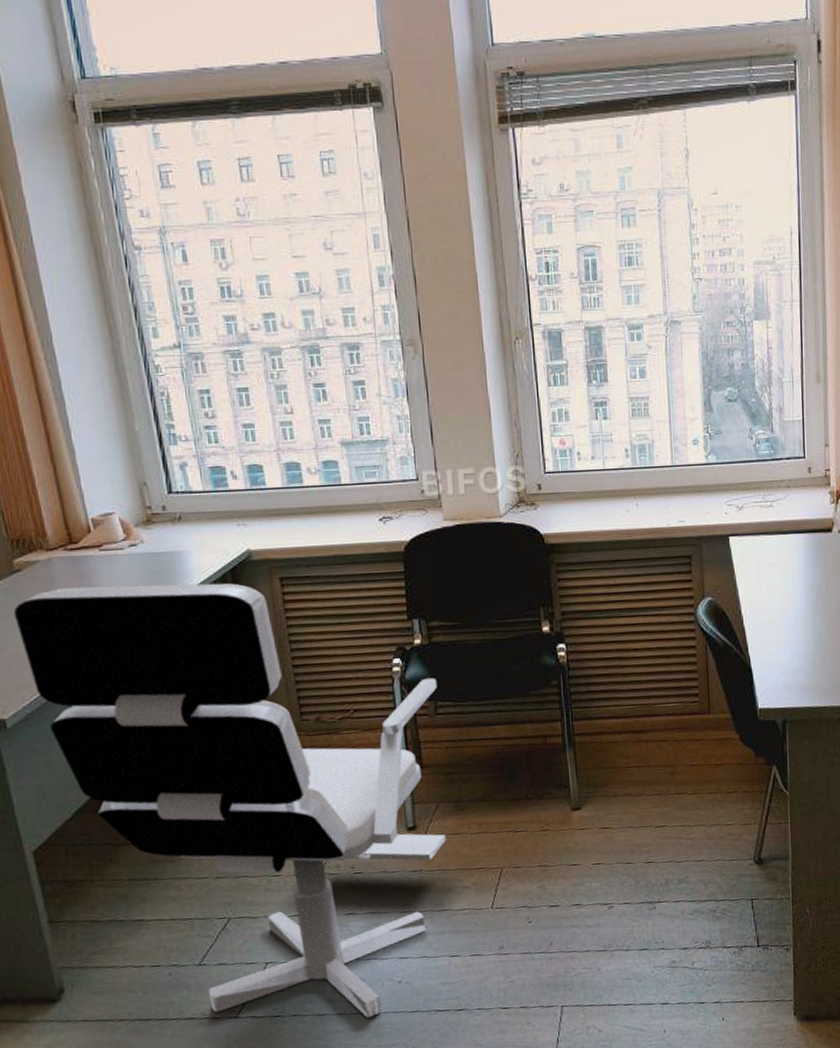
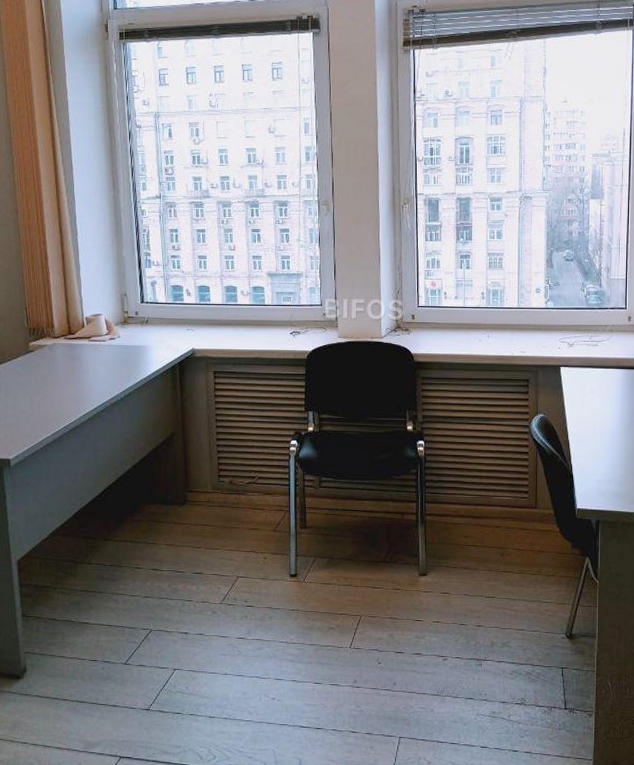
office chair: present [13,583,447,1018] -> none [25,366,323,725]

